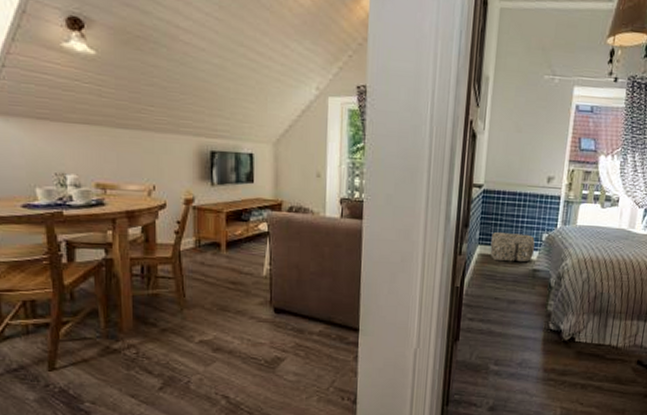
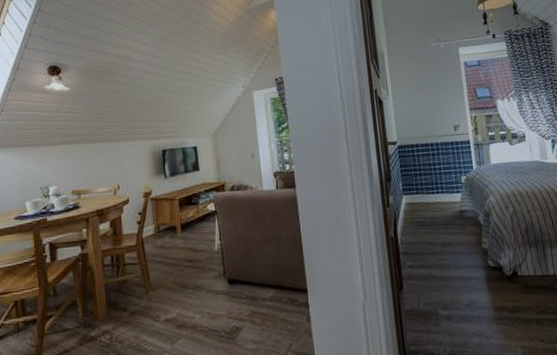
backpack: present [490,232,535,263] -> none [414,179,457,208]

